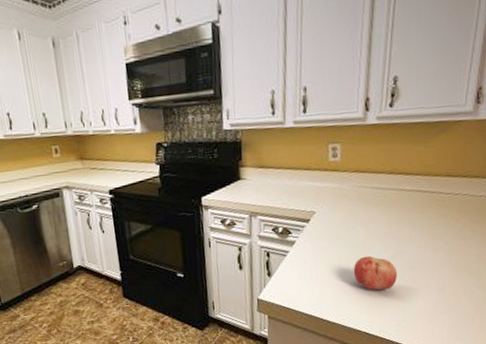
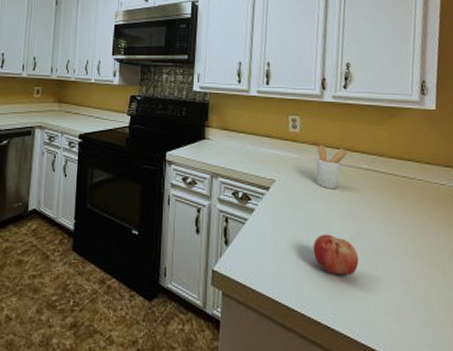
utensil holder: none [357,171,392,215] -> present [316,145,349,189]

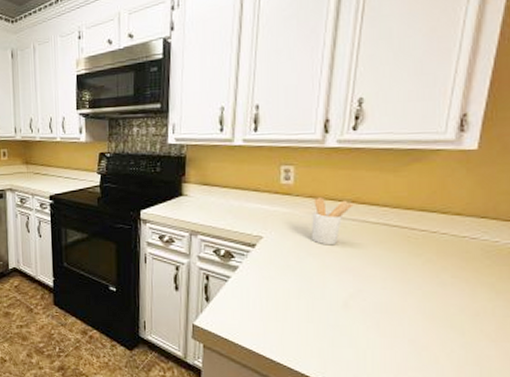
fruit: present [312,234,359,276] -> none [303,291,358,334]

